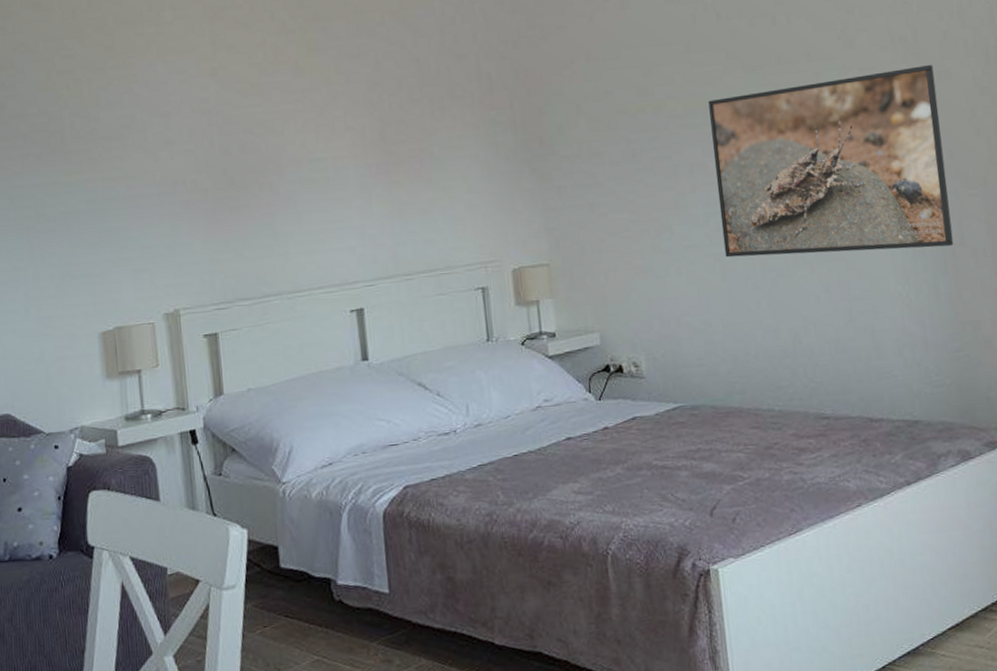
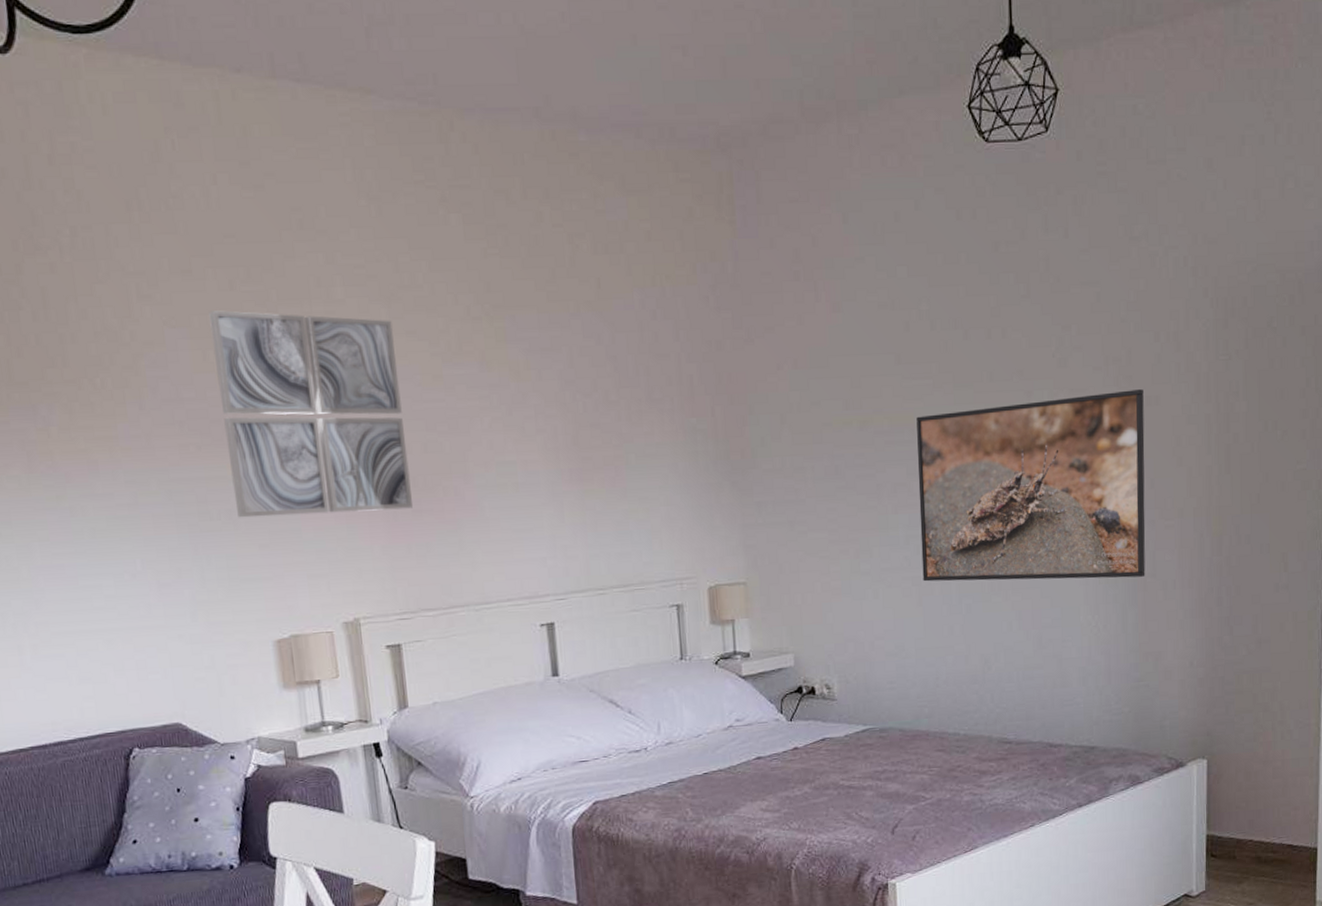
wall art: none [53,36,231,220] -> present [209,310,413,518]

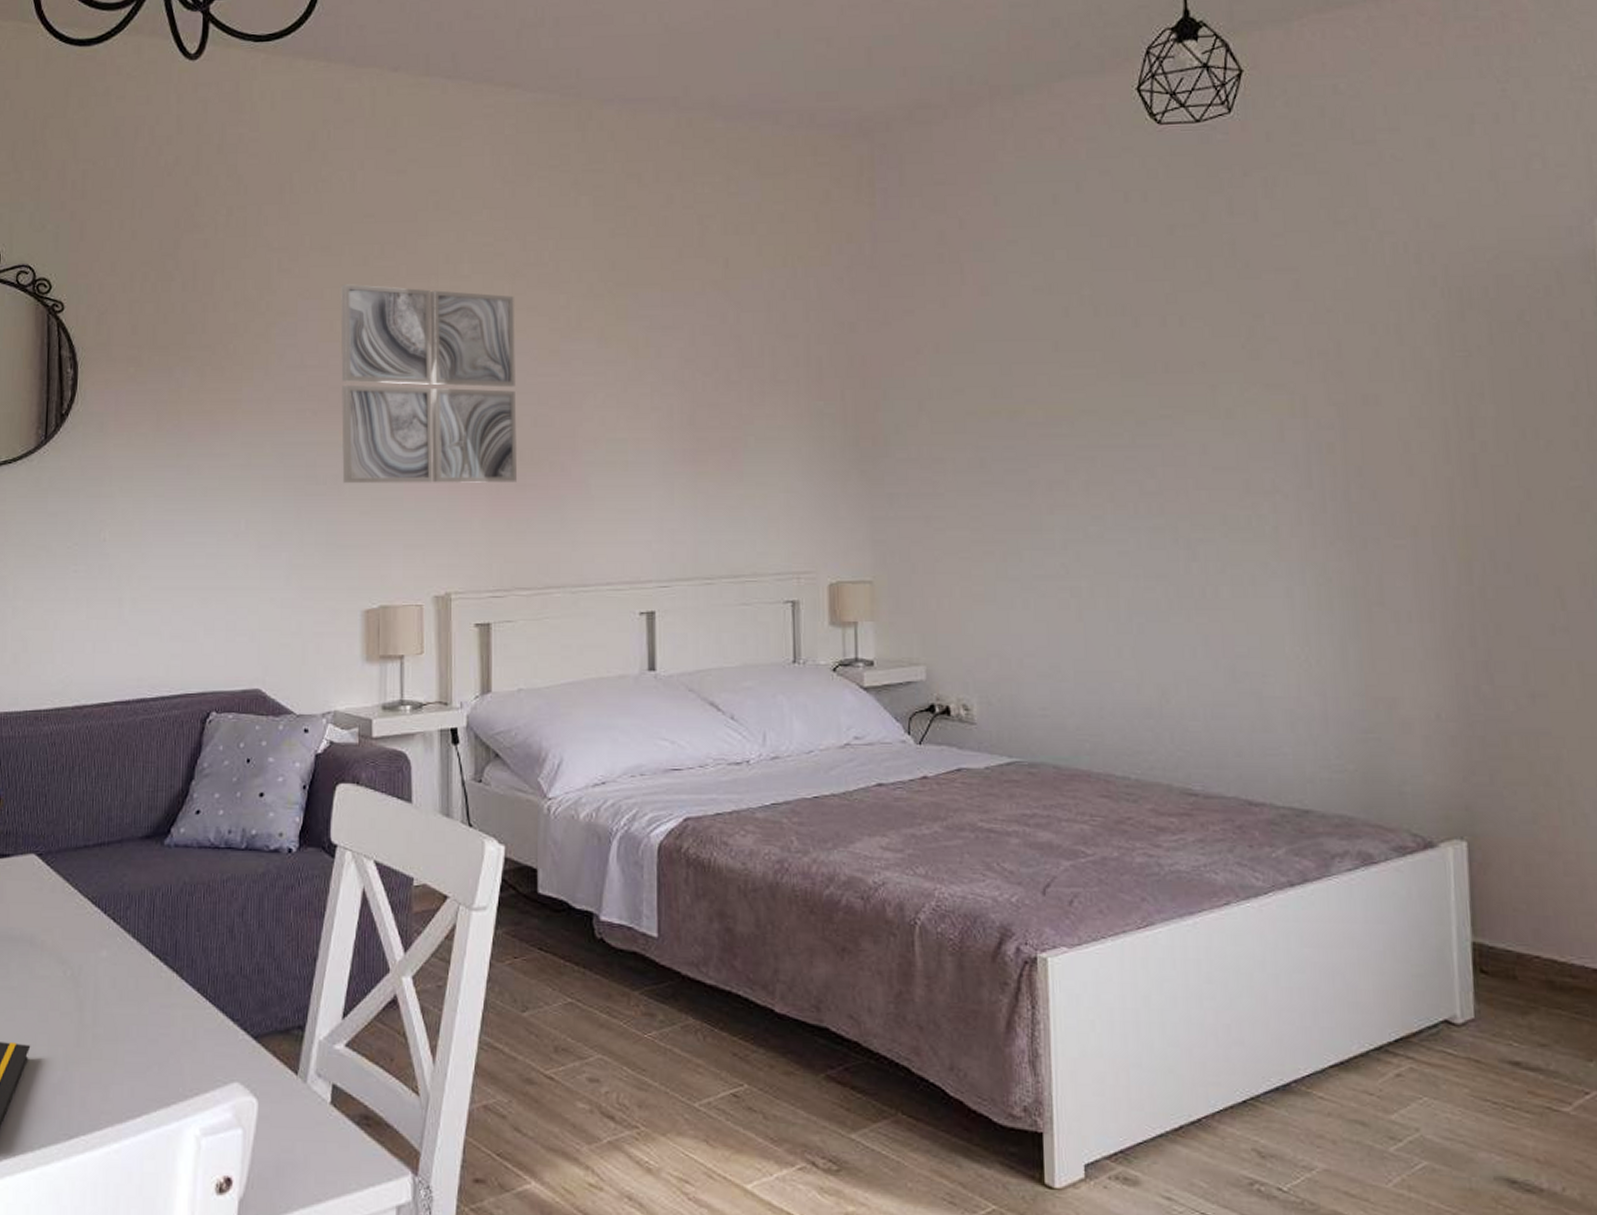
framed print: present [916,389,1146,582] -> none [1077,387,1370,605]

